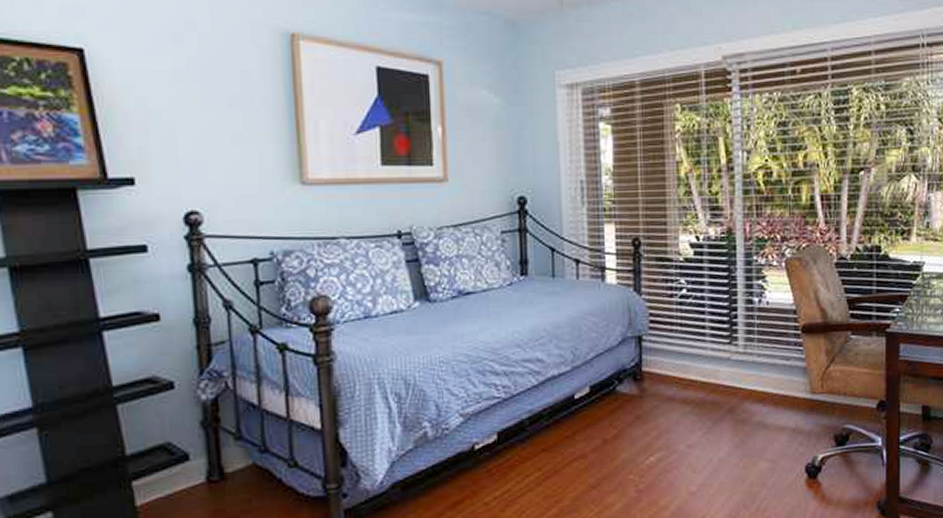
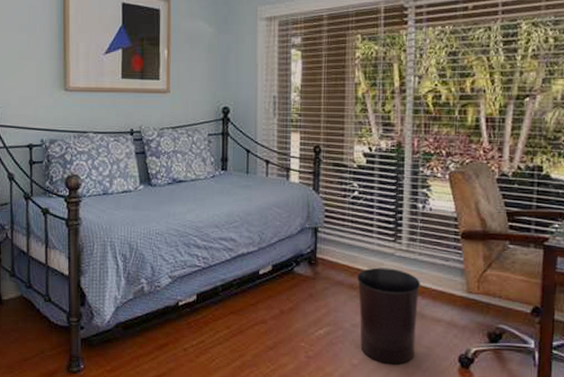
waste bin: none [689,375,762,486] -> present [356,267,421,365]

